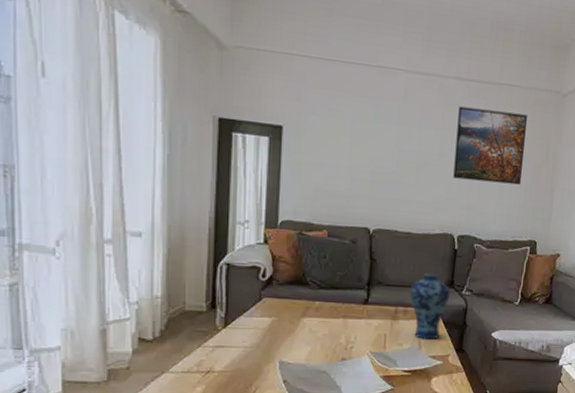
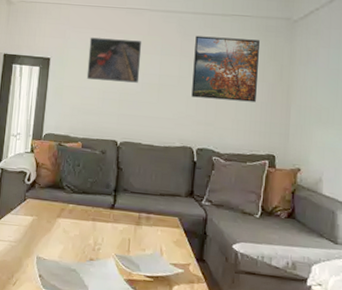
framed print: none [330,101,397,161] -> present [86,37,142,83]
vase: present [409,274,450,340] -> none [152,183,190,247]

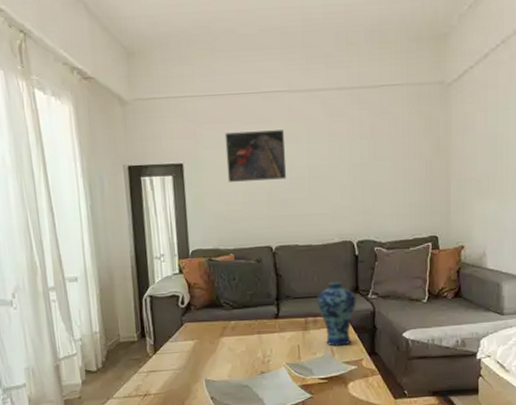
vase: none [152,183,190,247] -> present [316,282,356,346]
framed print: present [191,36,260,102] -> none [343,111,414,186]

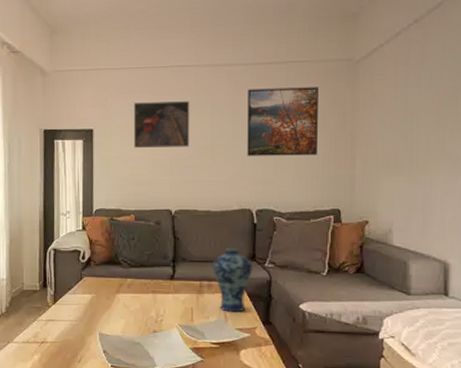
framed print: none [343,111,414,186] -> present [247,87,318,156]

